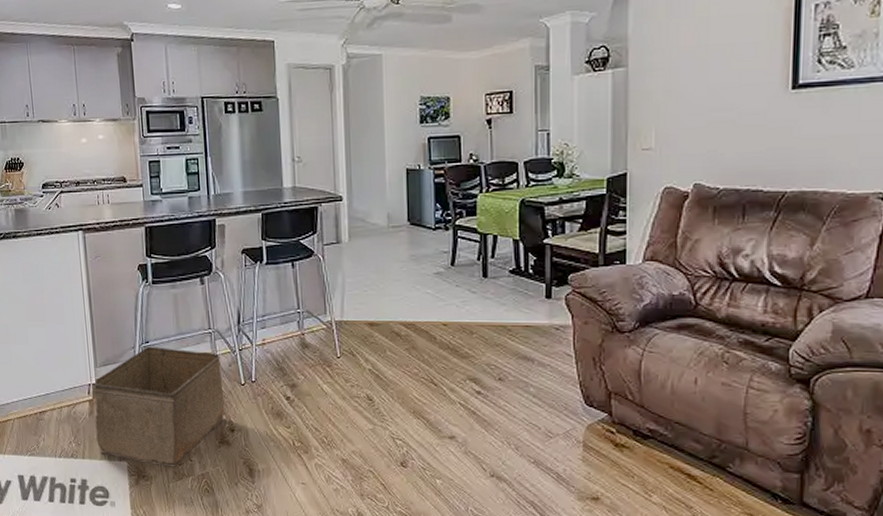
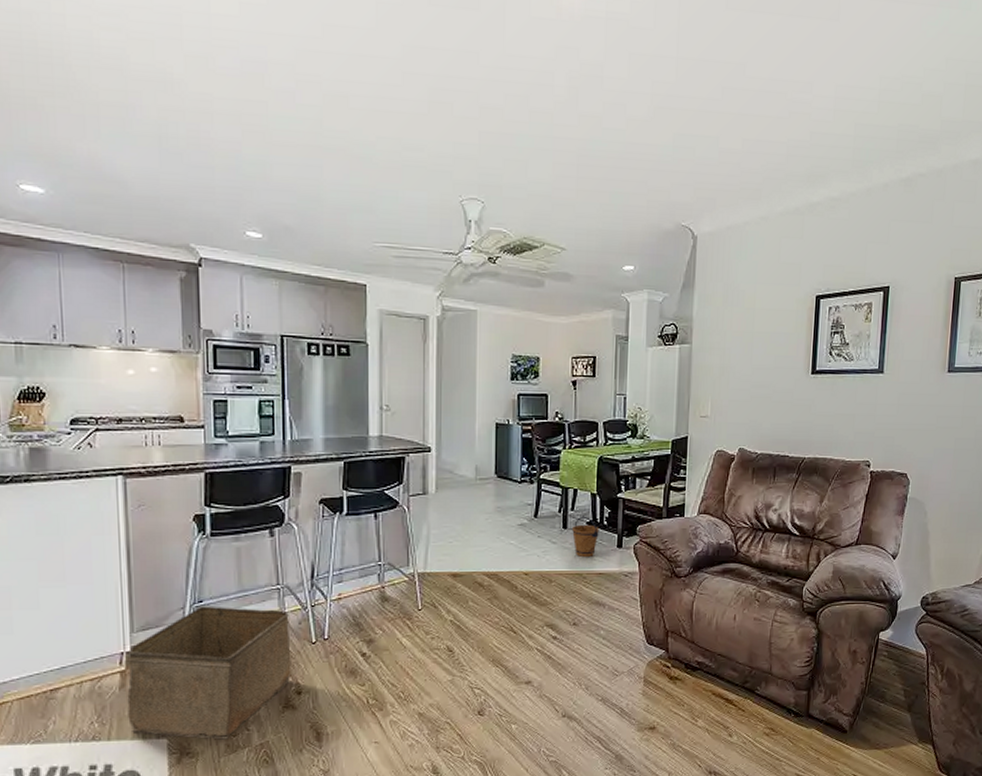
bucket: none [493,264,524,309] -> present [572,516,599,558]

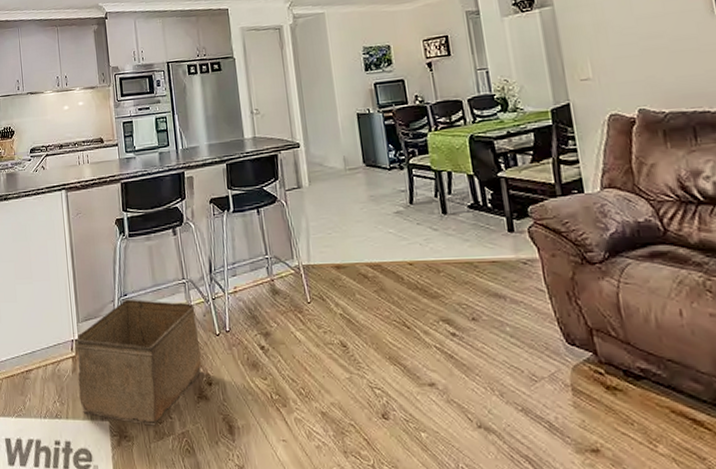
bucket: present [572,516,599,558] -> none [453,199,485,245]

